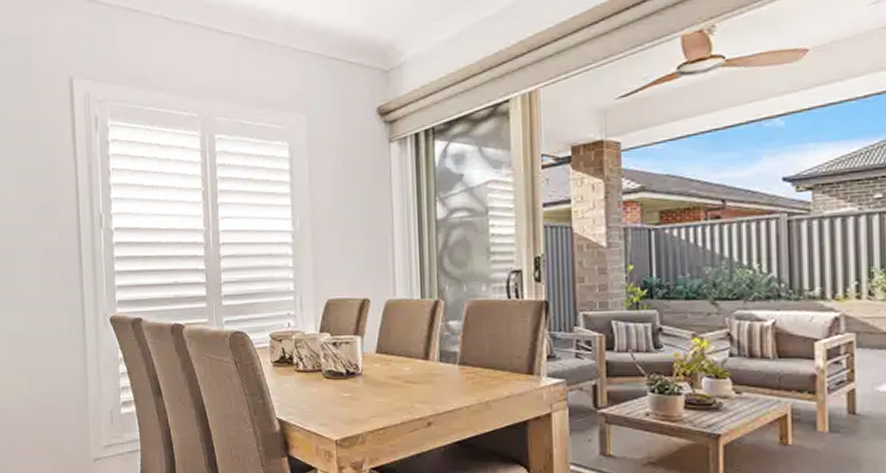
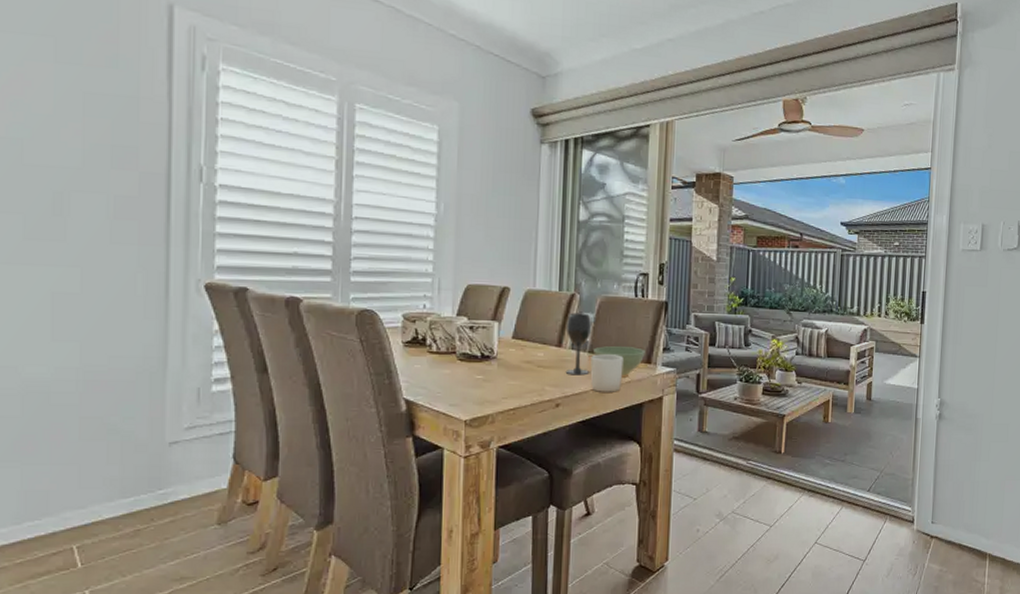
wine glass: none [431,321,461,391] -> present [565,312,592,376]
mug: none [462,366,501,409] -> present [590,354,624,392]
bowl: none [465,356,526,392] -> present [594,346,645,378]

